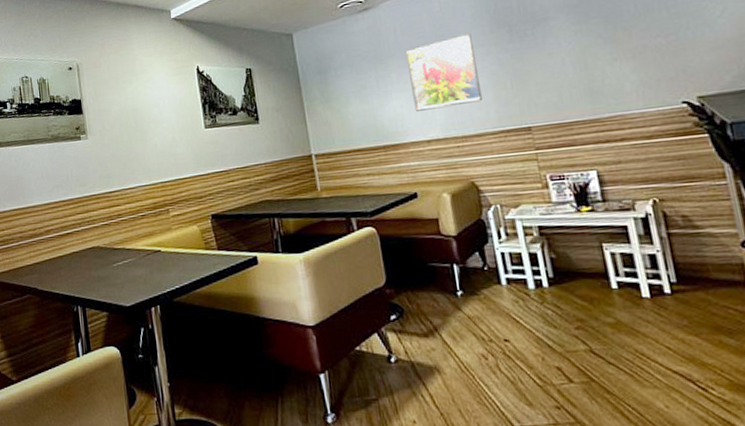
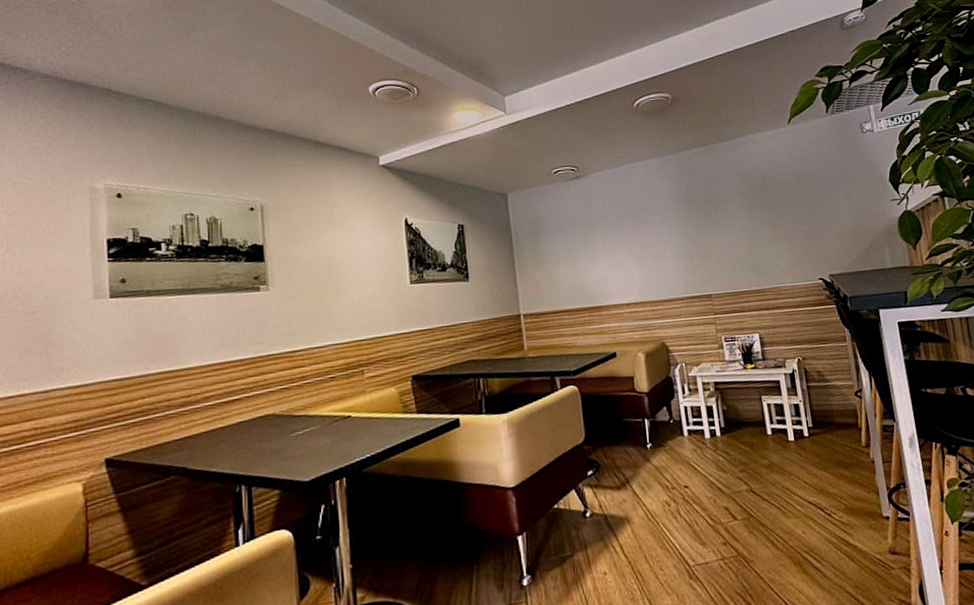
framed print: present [405,34,483,111] -> none [610,209,675,276]

